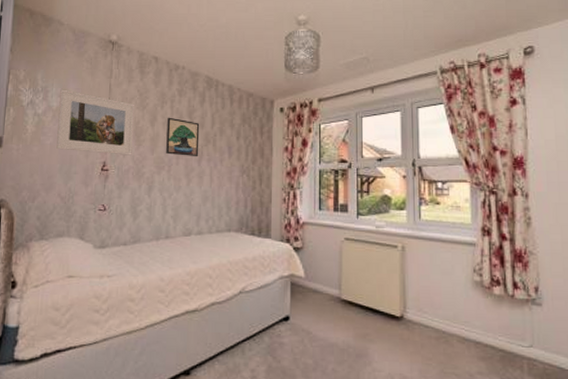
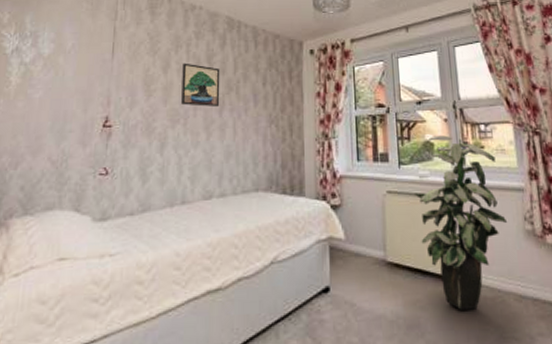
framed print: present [56,89,134,155] -> none [47,34,144,108]
indoor plant: none [369,190,457,346] -> present [413,135,508,310]

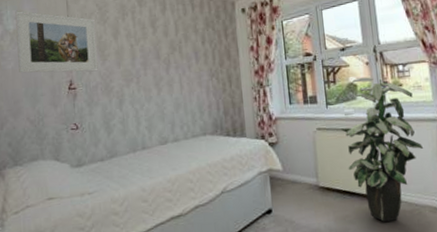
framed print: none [47,34,144,108] -> present [15,11,98,73]
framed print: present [181,63,220,108] -> none [130,28,166,66]

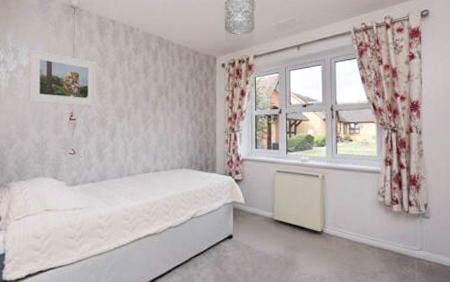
indoor plant: present [340,77,424,222] -> none [296,131,365,254]

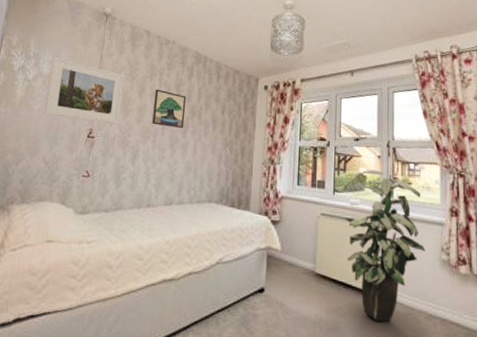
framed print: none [125,73,154,107] -> present [152,89,187,129]
indoor plant: none [296,131,365,254] -> present [344,169,426,322]

